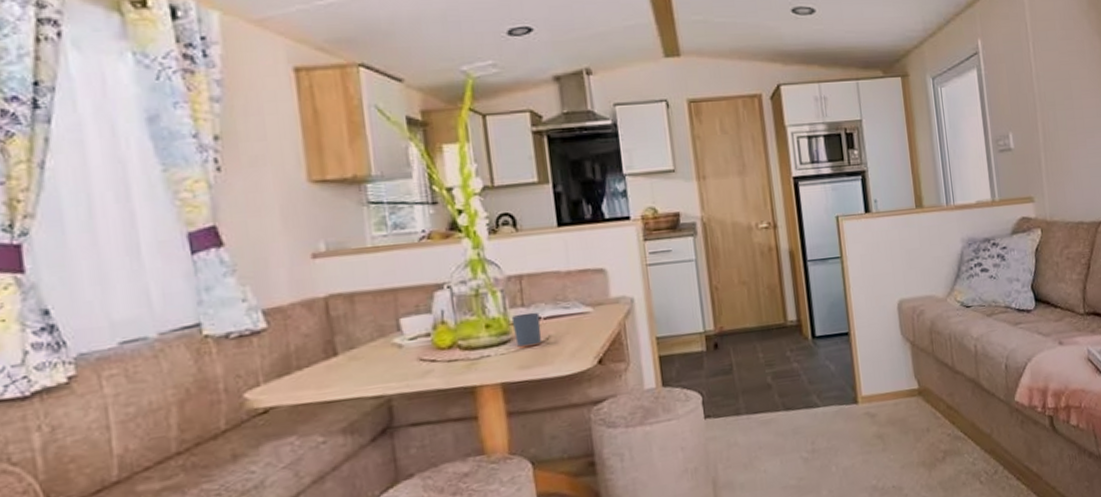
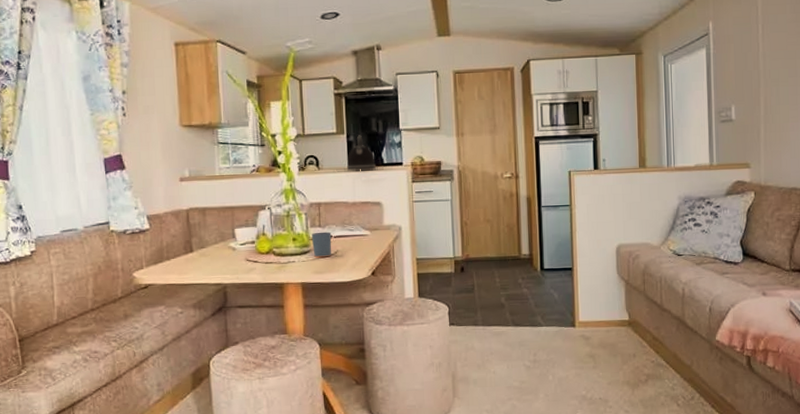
kettle: none [554,183,595,231] -> present [346,135,376,171]

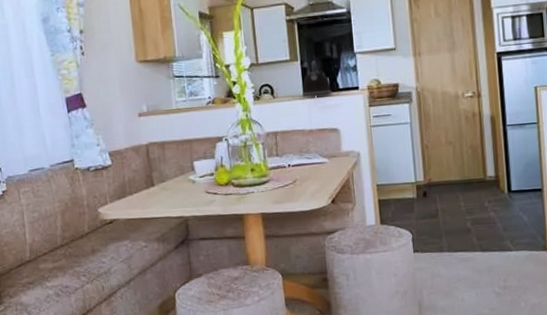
mug: present [311,231,332,258] -> none [269,160,291,188]

